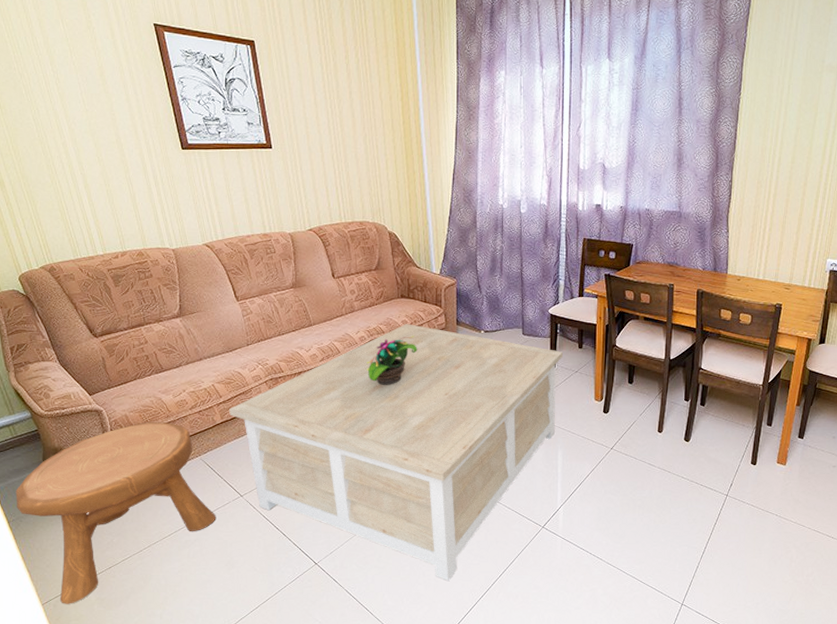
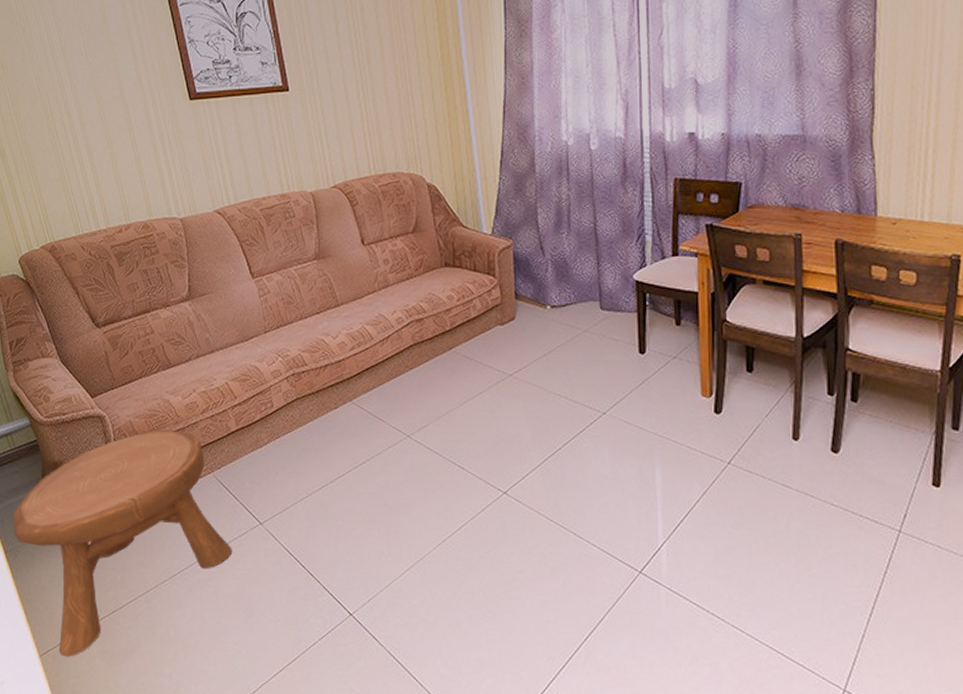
coffee table: present [229,324,564,581] -> none [245,300,656,643]
potted flower: present [366,335,418,386] -> none [405,314,467,381]

